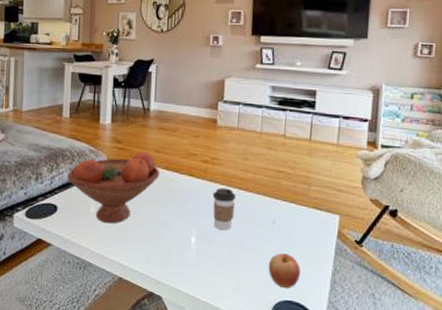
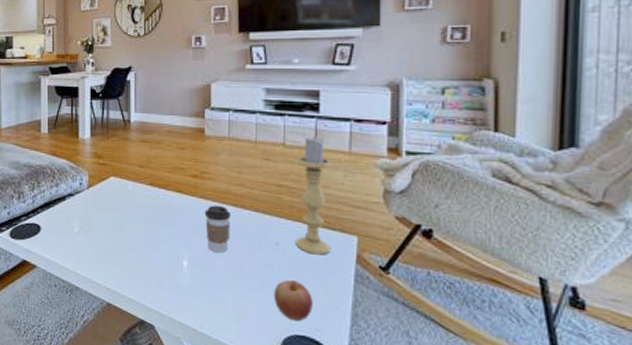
fruit bowl: present [66,151,160,224] -> none [48,166,145,245]
candle holder: none [289,130,322,232] -> present [296,136,331,255]

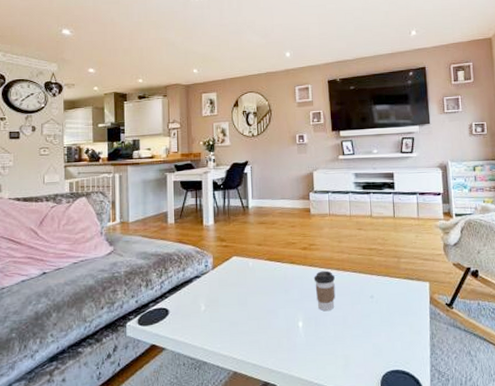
apple: present [273,280,313,322] -> none [372,325,402,359]
candle holder: present [296,136,331,255] -> none [382,208,412,302]

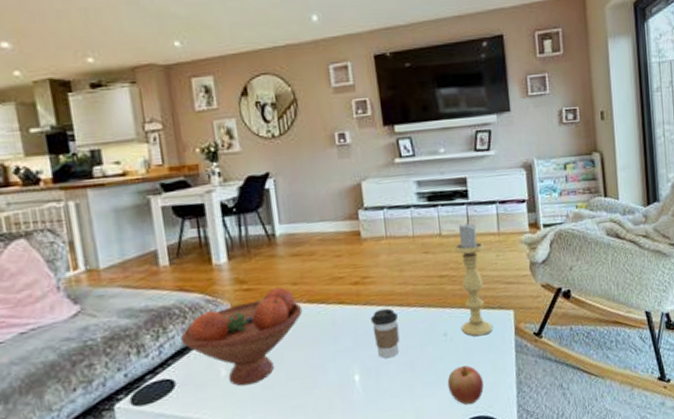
fruit bowl: none [175,246,264,320] -> present [180,287,303,386]
apple: none [372,325,402,359] -> present [447,365,484,405]
candle holder: none [382,208,412,302] -> present [454,222,493,337]

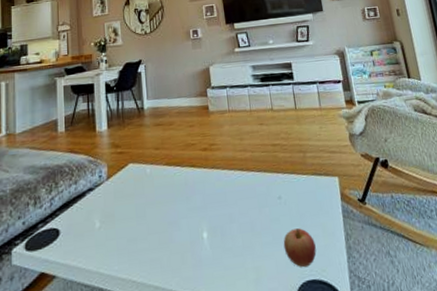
fruit bowl: present [180,287,303,386] -> none [67,151,162,238]
coffee cup: present [370,308,400,358] -> none [216,172,241,218]
candle holder: present [454,222,493,337] -> none [284,99,322,201]

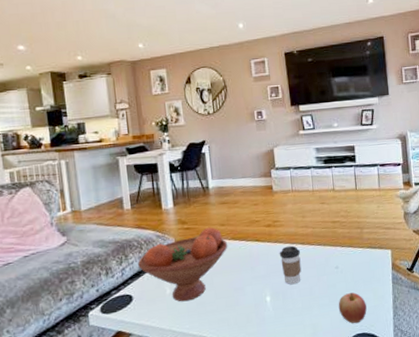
fruit bowl: none [67,151,162,238] -> present [137,227,228,302]
coffee cup: none [216,172,241,218] -> present [279,245,302,284]

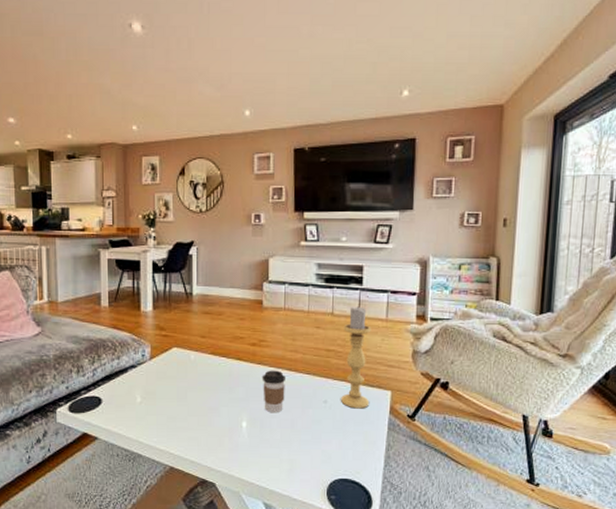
fruit bowl: present [137,227,228,302] -> none [109,337,207,413]
apple: present [338,292,367,324] -> none [321,432,354,467]
candle holder: none [344,181,375,270] -> present [341,306,371,409]

